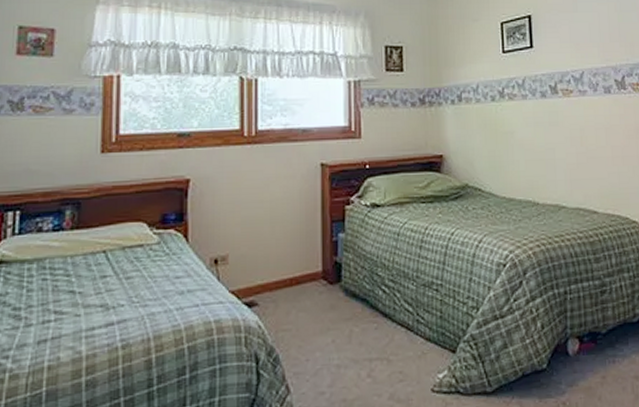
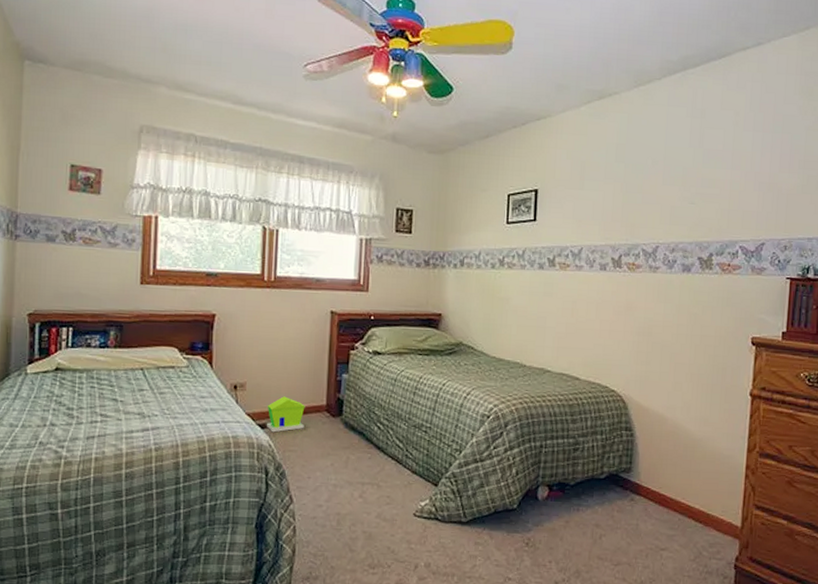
toy house: none [255,266,298,311] -> present [267,396,305,433]

